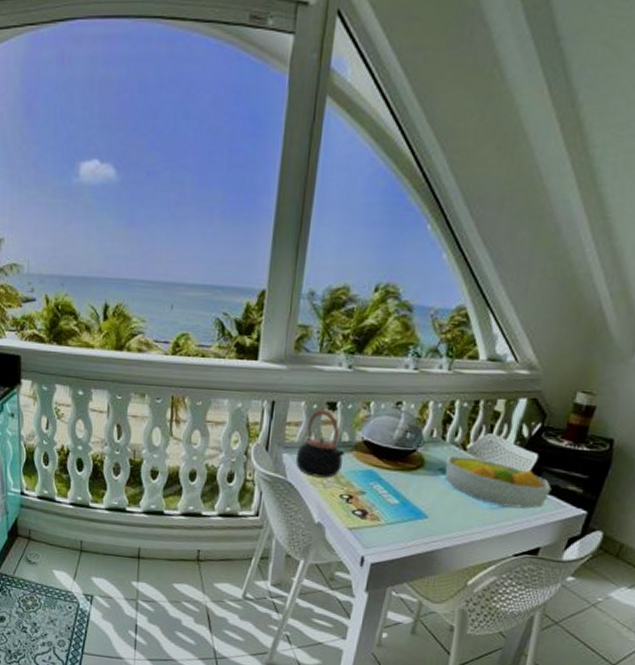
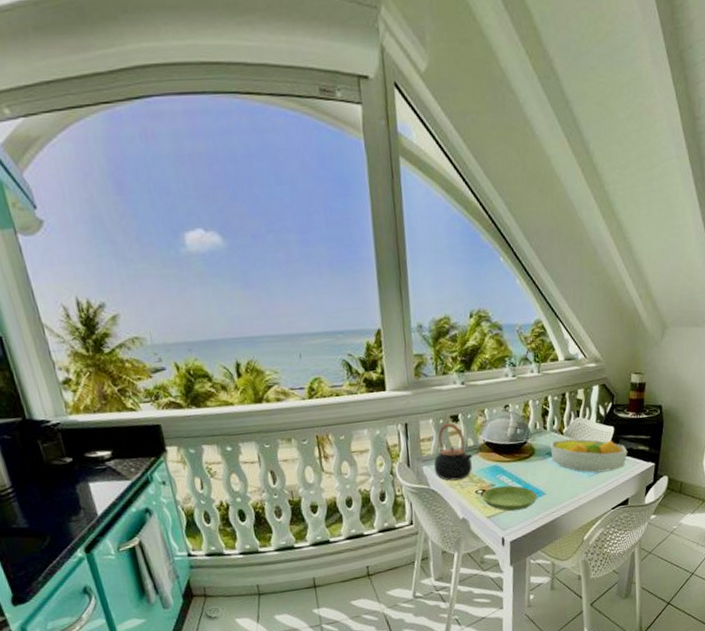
saucer: none [347,495,418,530] -> present [482,485,538,511]

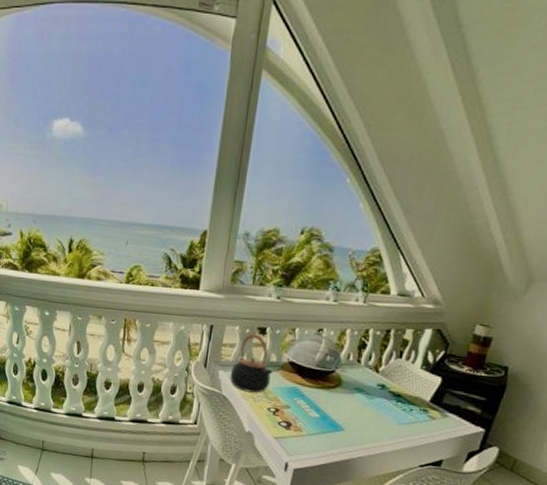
saucer: present [482,485,538,511] -> none [274,408,335,440]
fruit bowl: present [550,438,628,473] -> none [359,377,454,426]

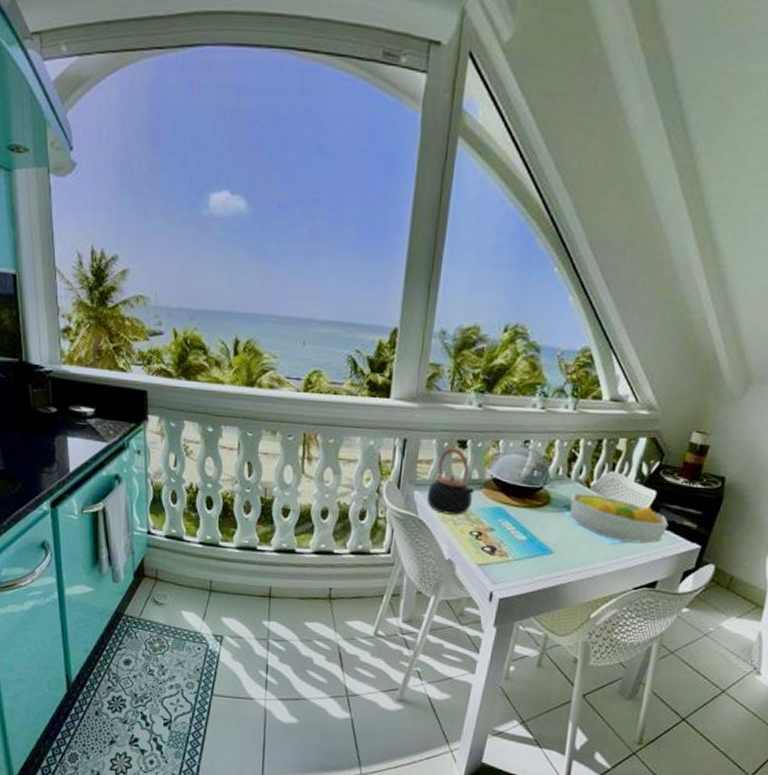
fruit bowl: none [359,377,454,426] -> present [570,493,669,544]

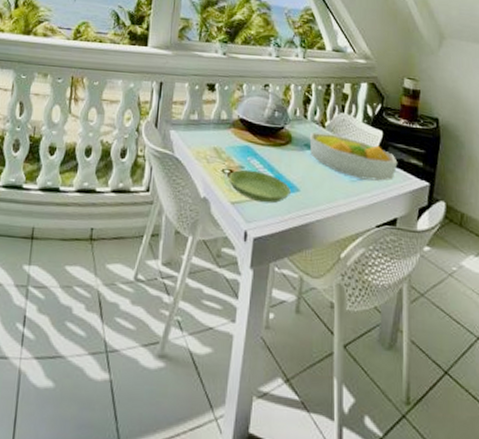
teapot: present [426,447,474,515] -> none [181,90,224,154]
saucer: none [476,531,544,566] -> present [229,169,291,204]

